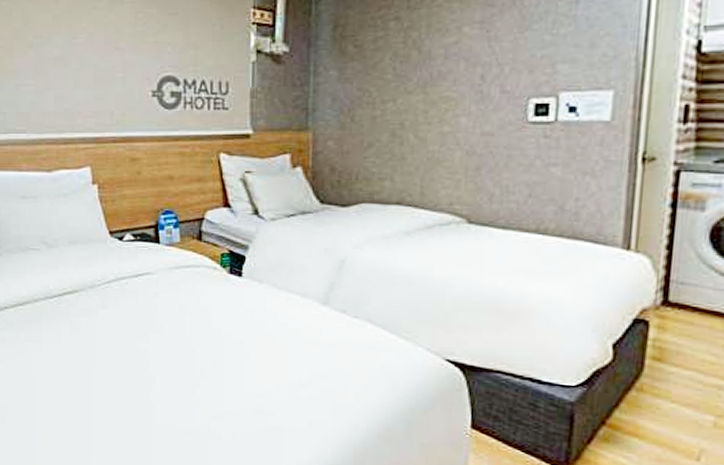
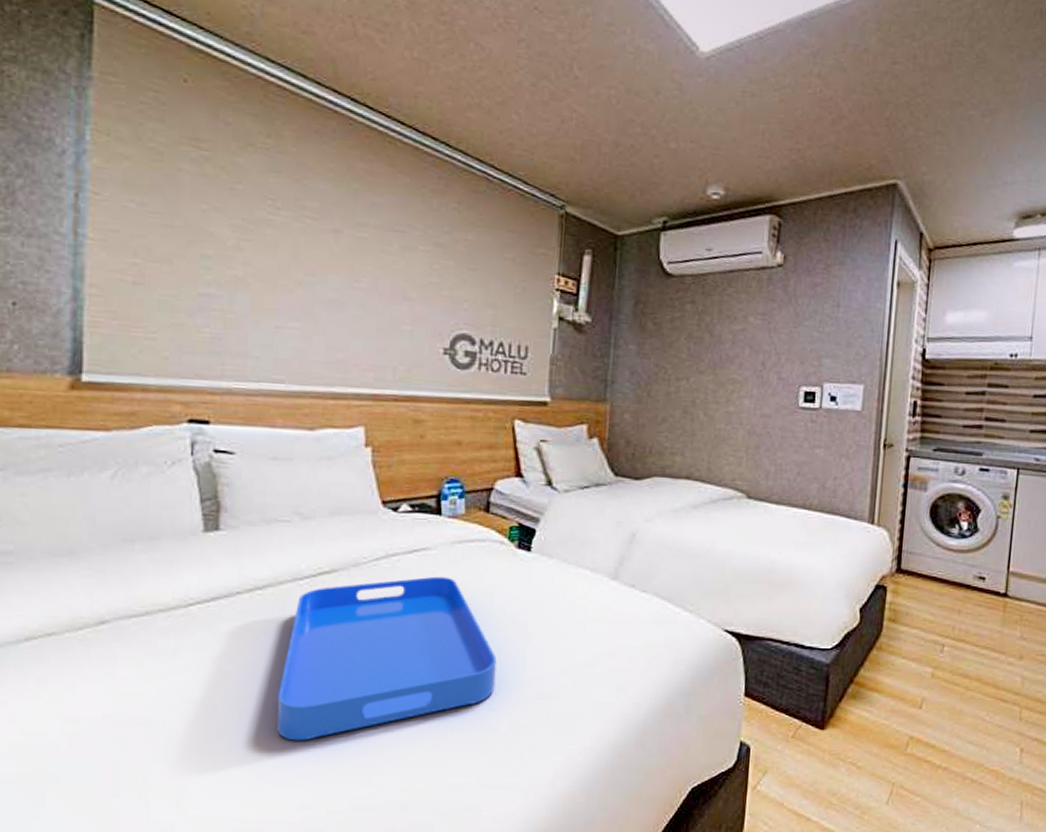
serving tray: none [40,298,216,431] -> present [276,576,497,741]

